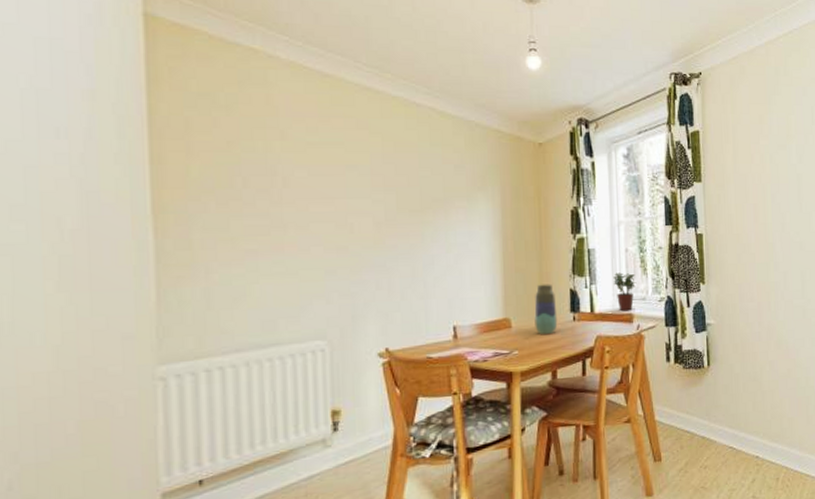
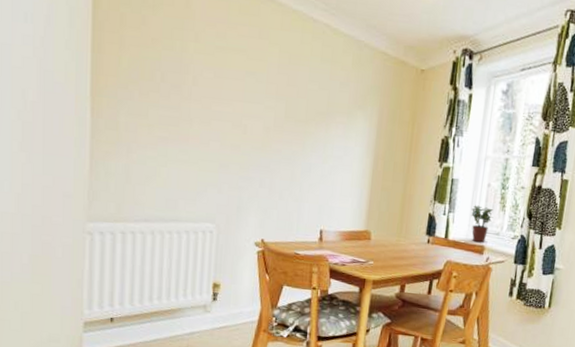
vase: present [534,284,558,335] -> none [391,204,415,252]

